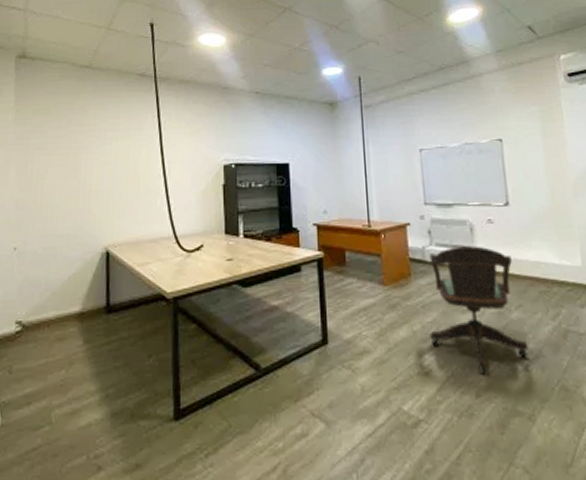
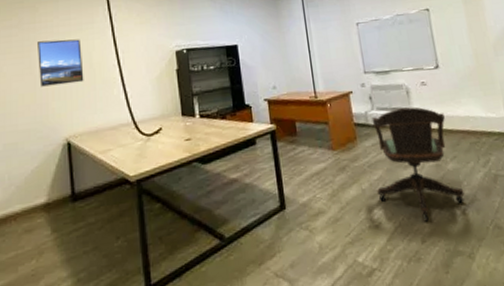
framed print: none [83,144,128,192] -> present [37,39,84,87]

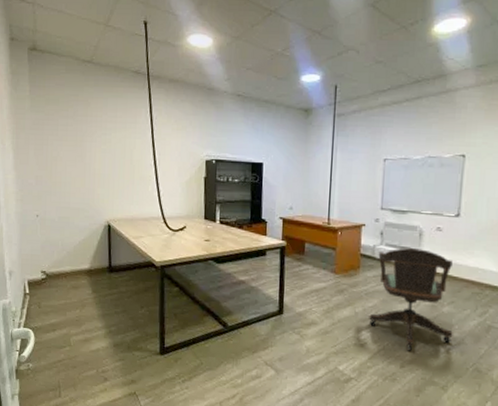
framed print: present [37,39,84,87] -> none [88,134,125,176]

